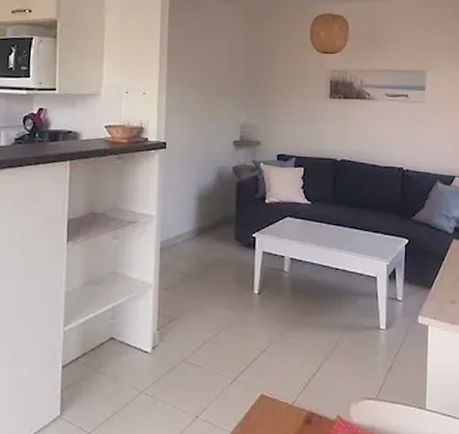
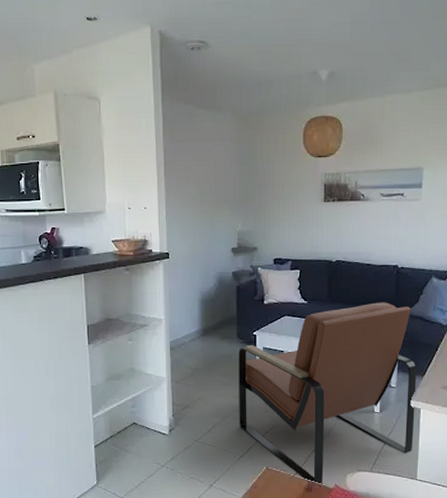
armchair: none [233,206,424,417] -> present [238,302,417,485]

